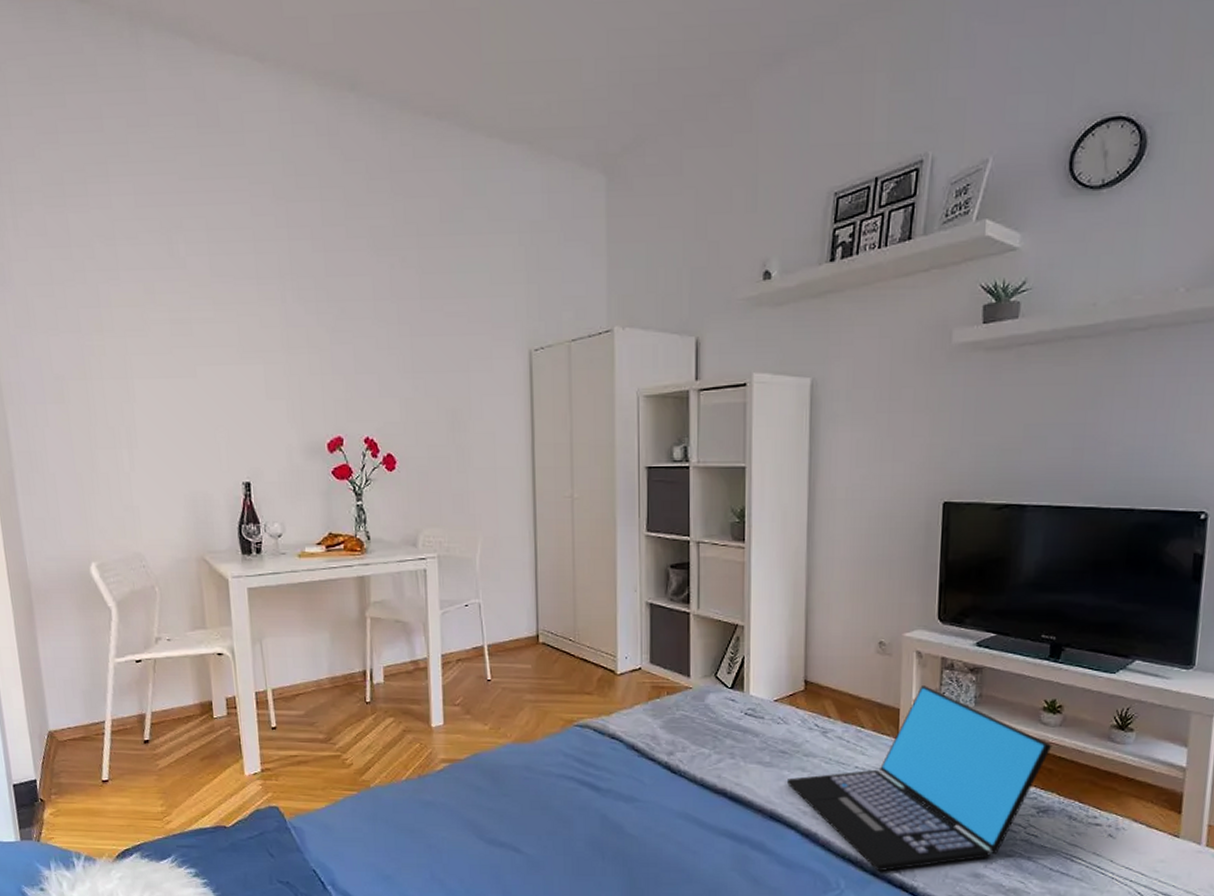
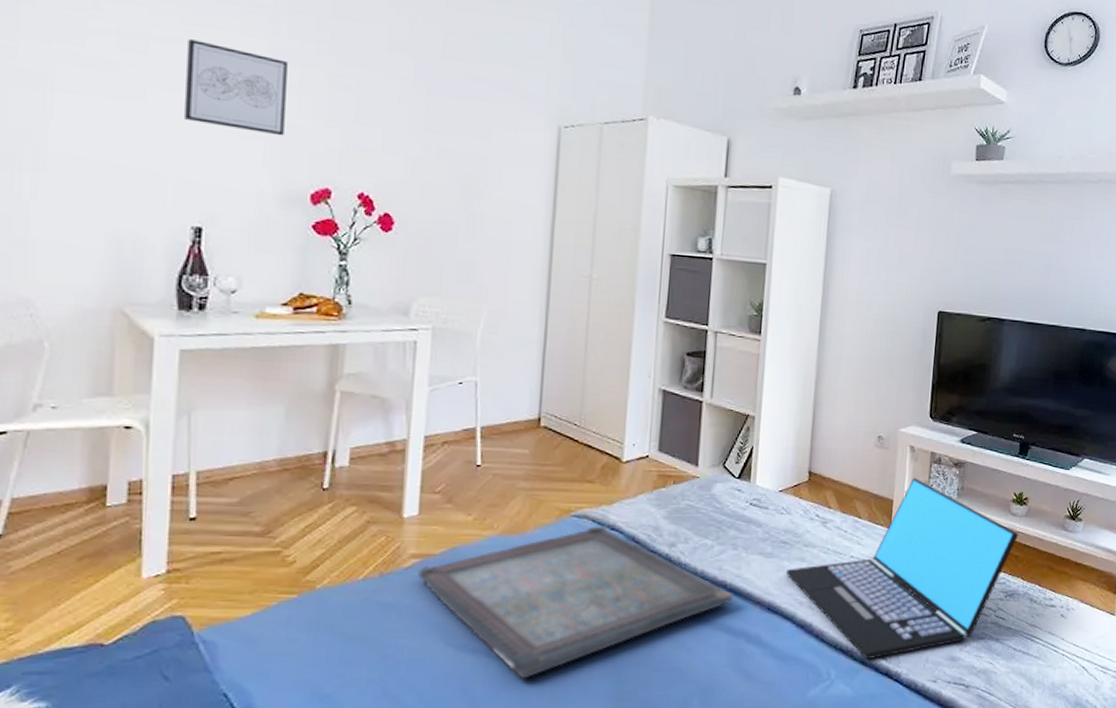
wall art: none [220,317,301,394] -> present [183,39,287,136]
serving tray: none [447,735,734,872] -> present [417,526,733,679]

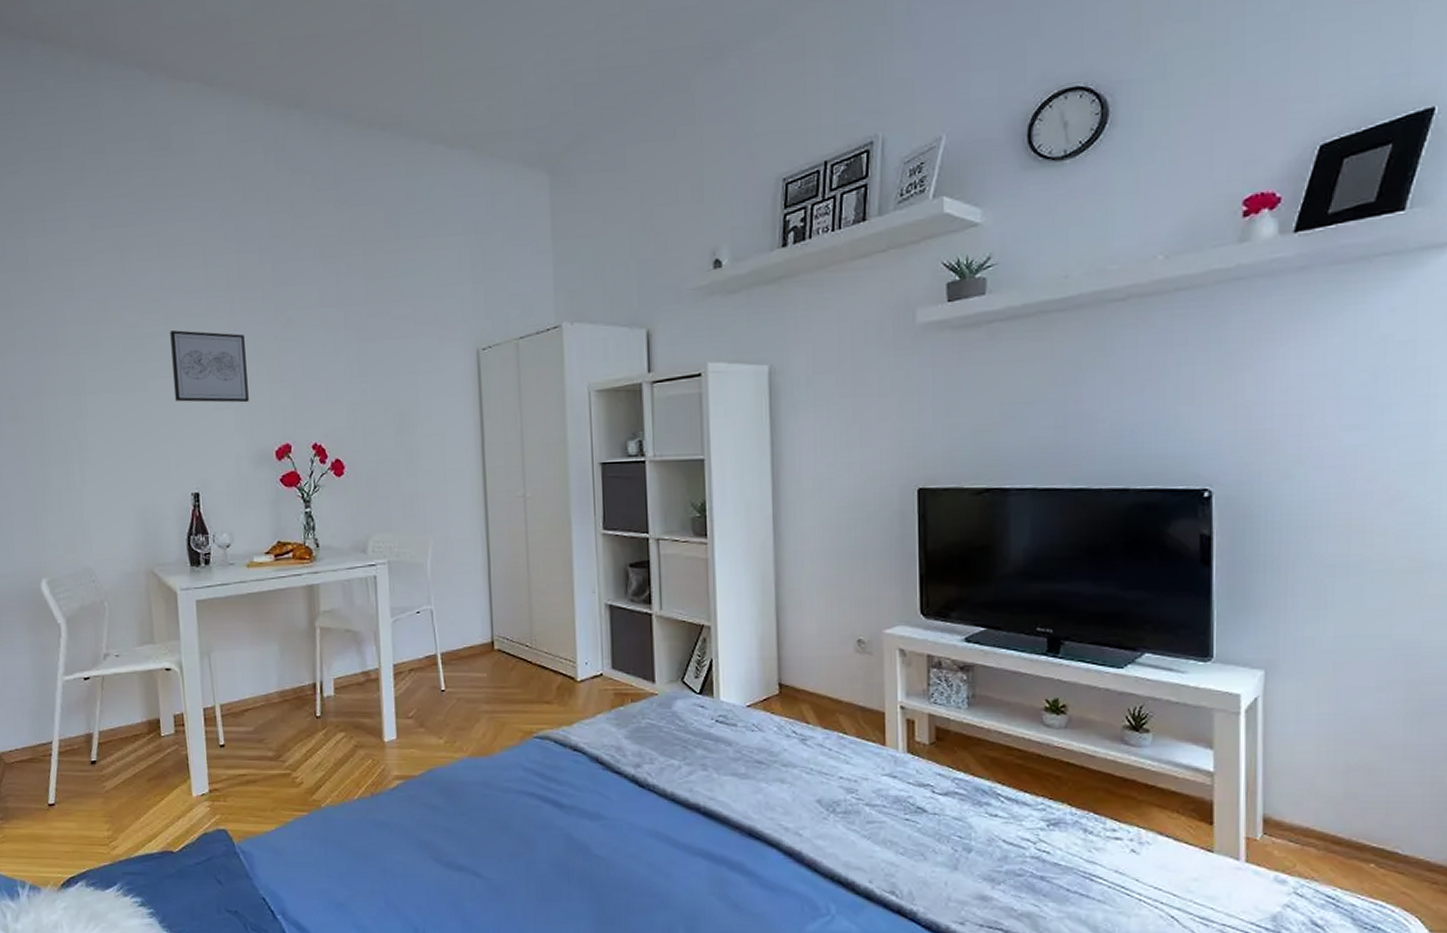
serving tray: present [417,526,733,679] -> none [401,747,709,898]
laptop: present [785,478,1019,660] -> none [764,686,1059,895]

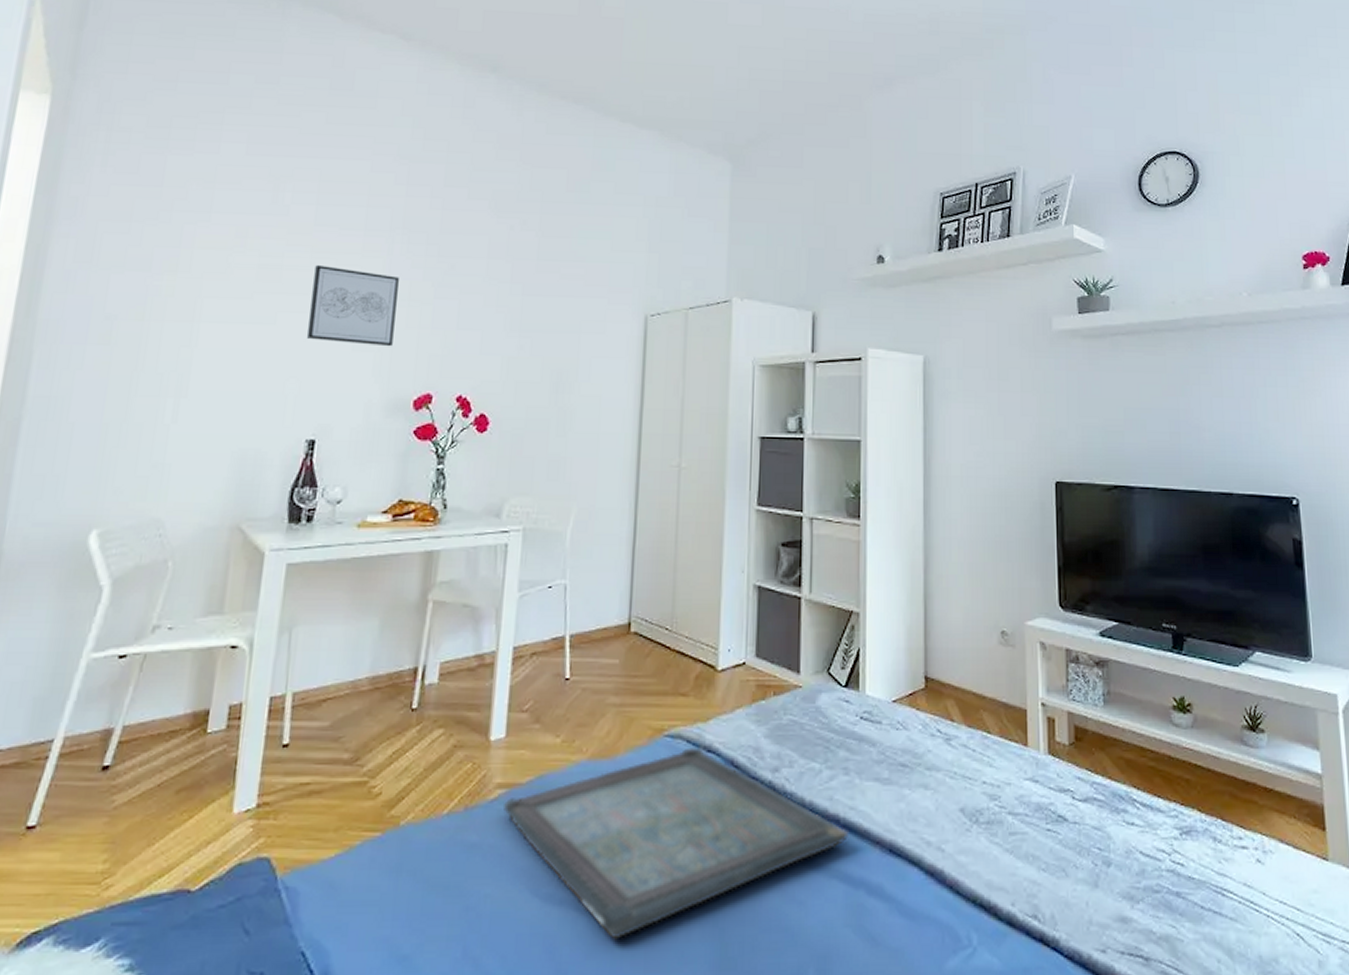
serving tray: none [401,747,709,898] -> present [502,747,848,940]

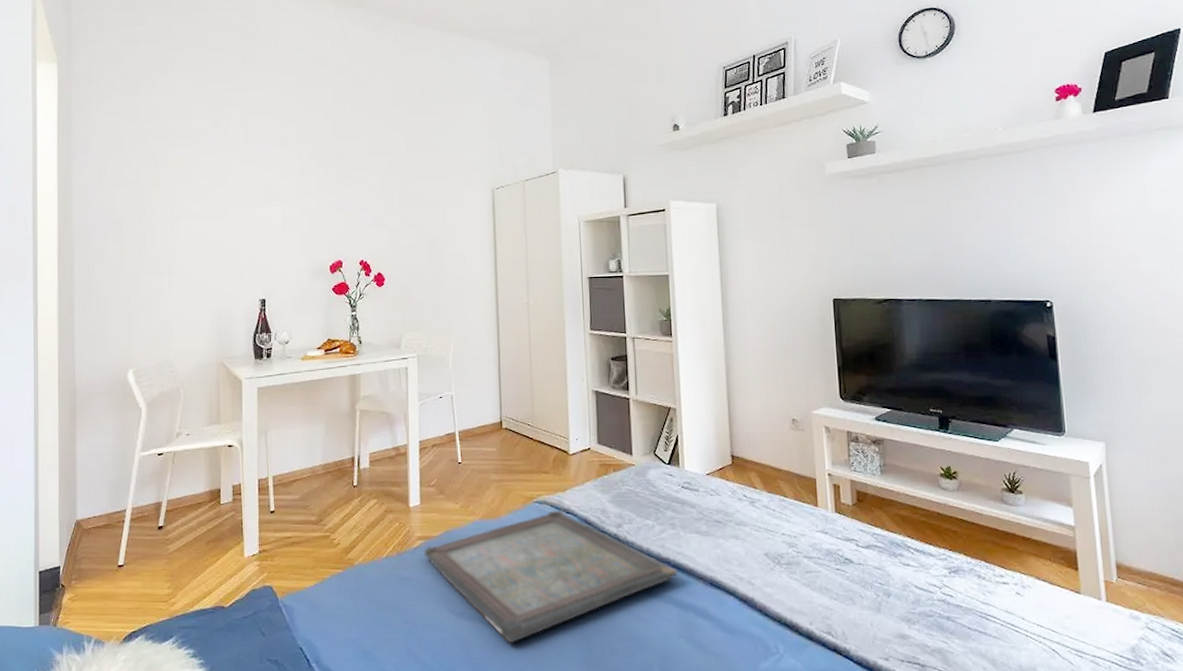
wall art: present [306,265,399,347] -> none [250,171,310,228]

